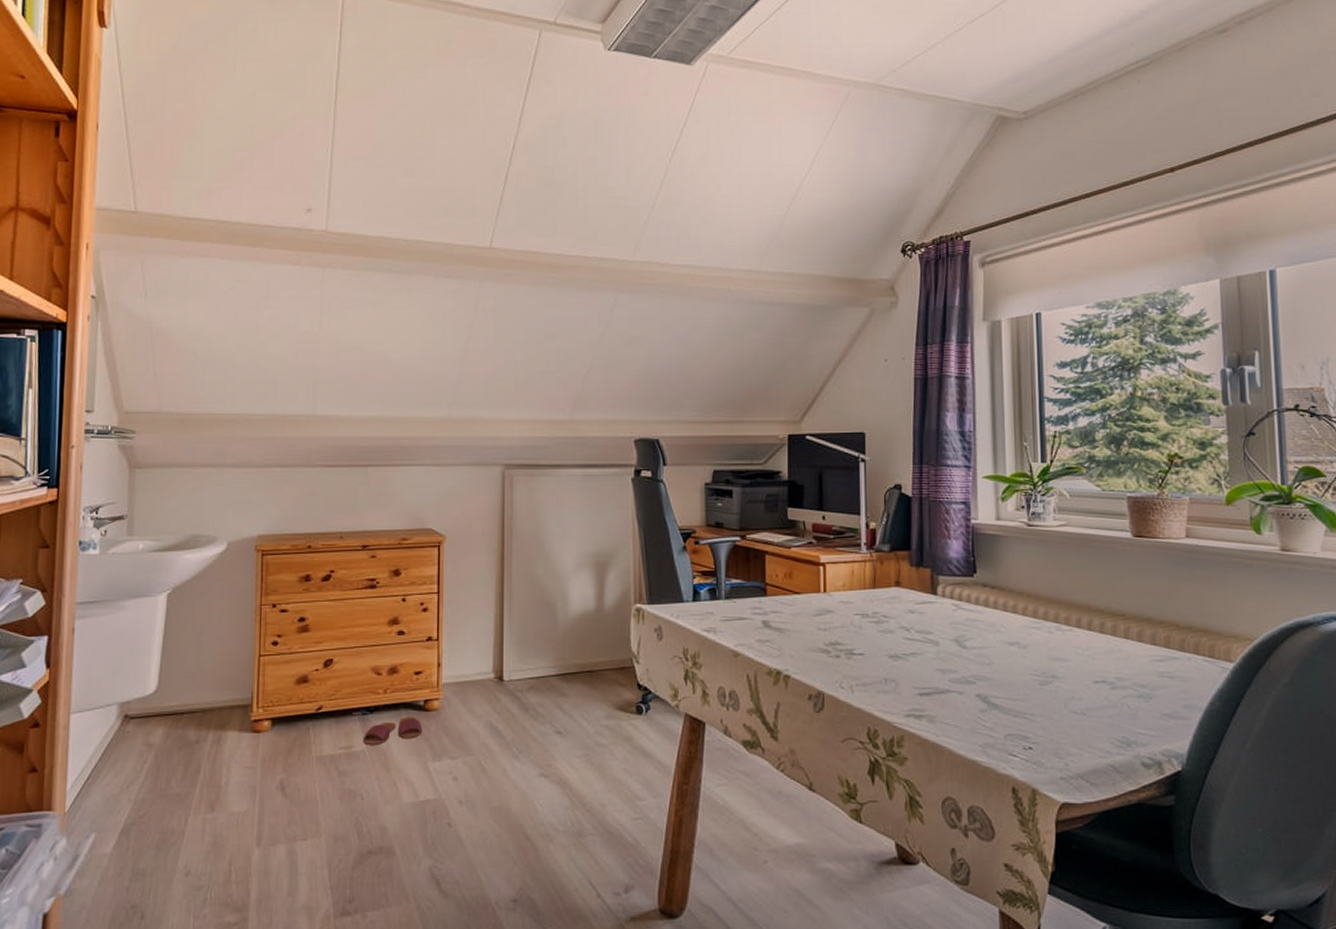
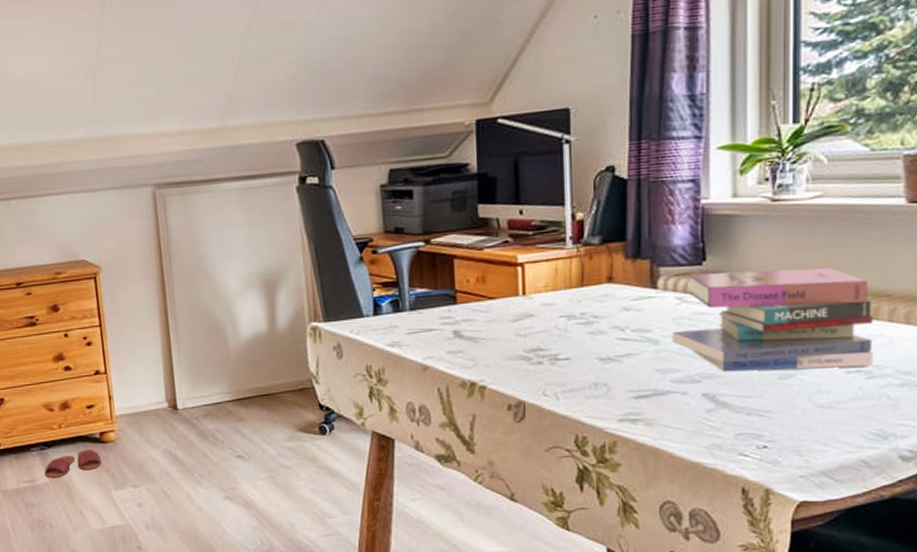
books: none [950,584,1115,677] -> present [672,267,874,373]

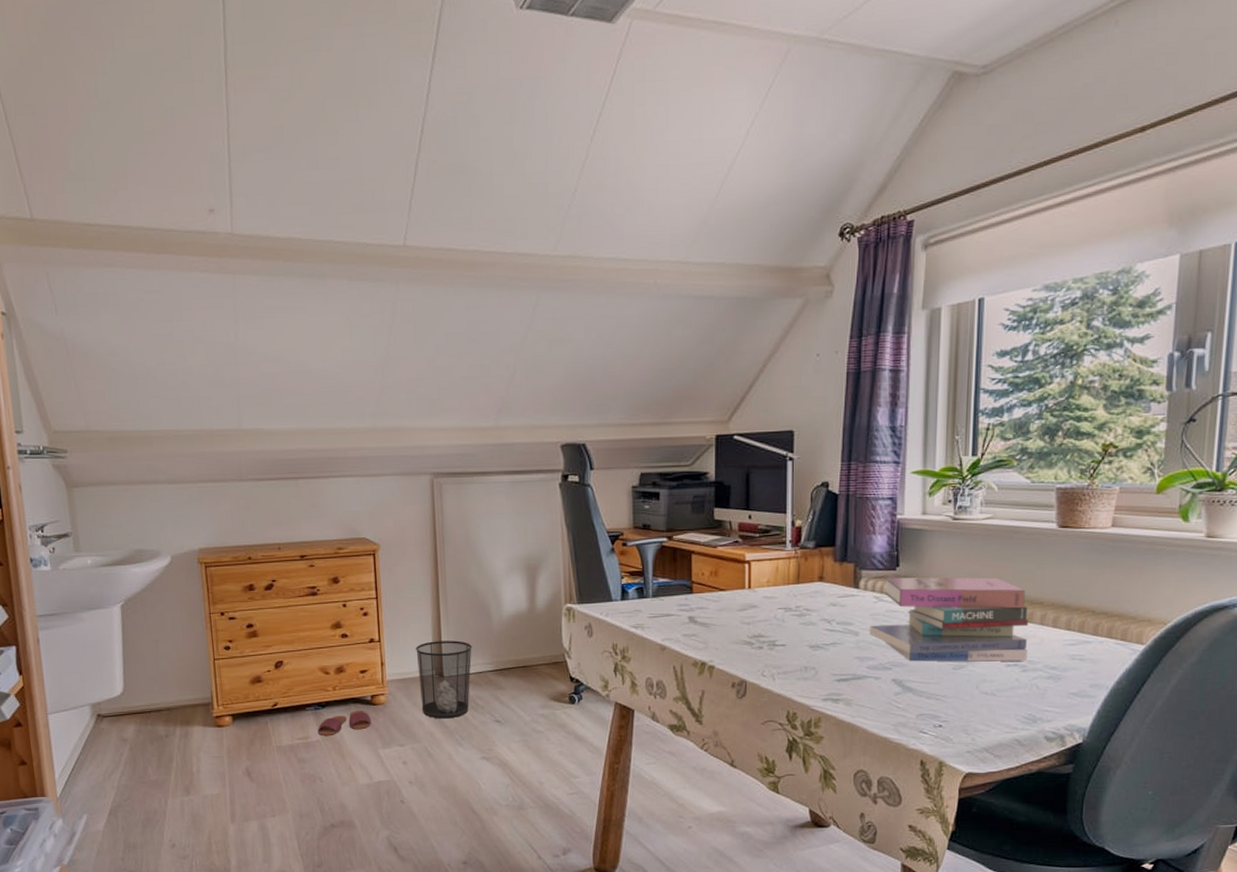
waste bin: none [145,368,208,456] -> present [416,640,472,719]

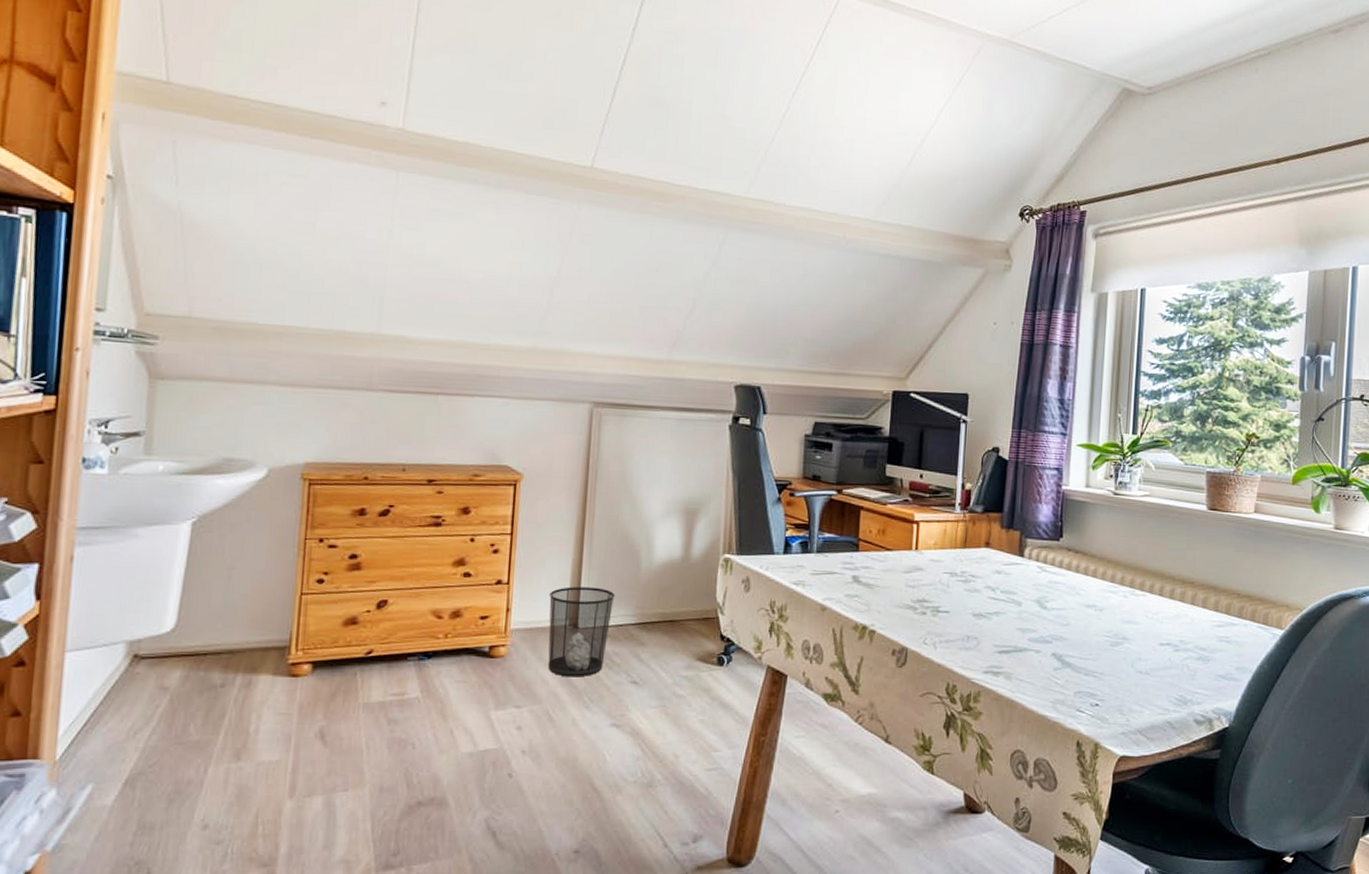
slippers: present [317,710,372,735] -> none [417,662,486,692]
books: present [869,577,1029,662] -> none [1032,547,1181,640]

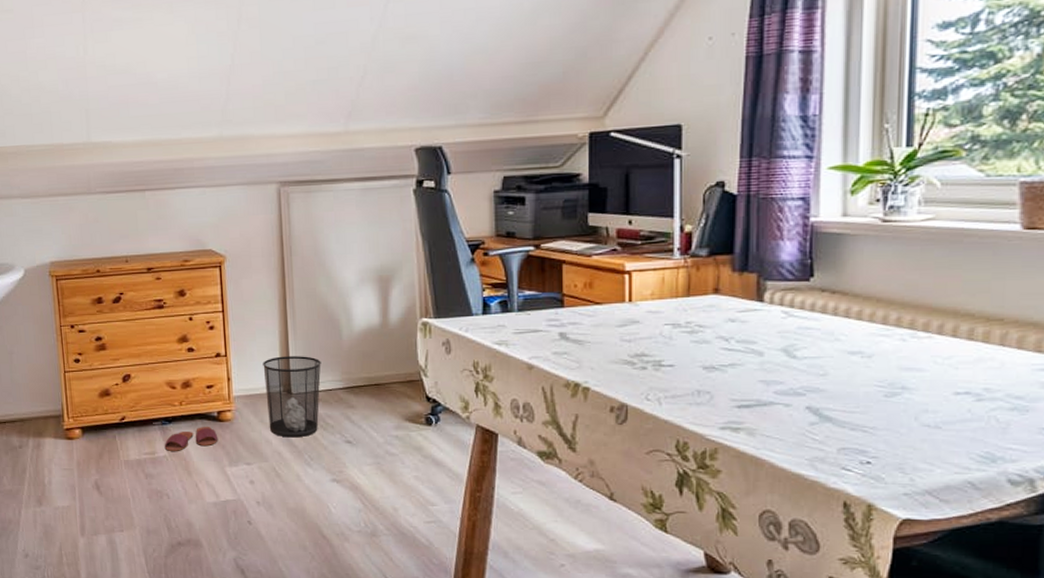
slippers: none [417,662,486,692] -> present [164,426,218,451]

